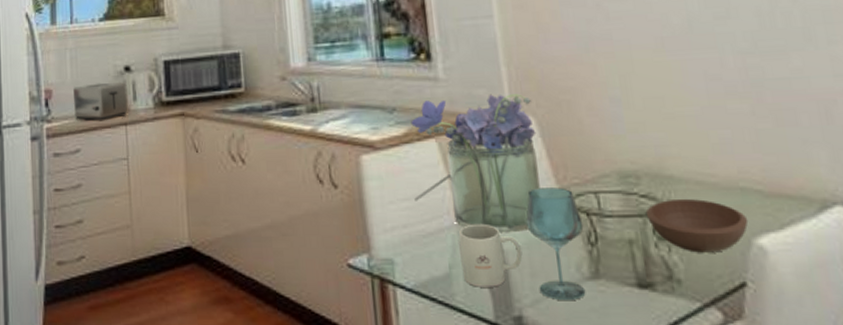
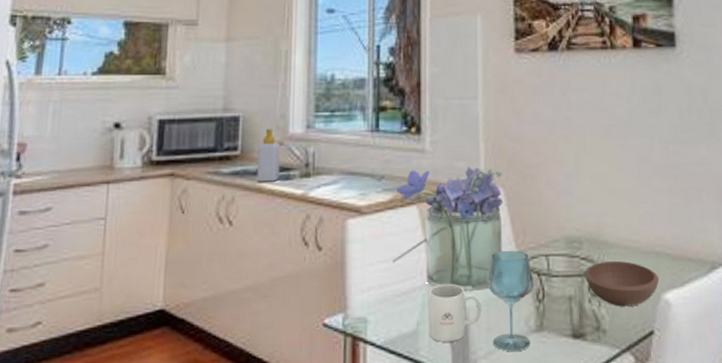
toaster: present [73,82,127,121] -> none [50,138,113,179]
soap bottle: none [261,63,286,119] -> present [257,128,281,182]

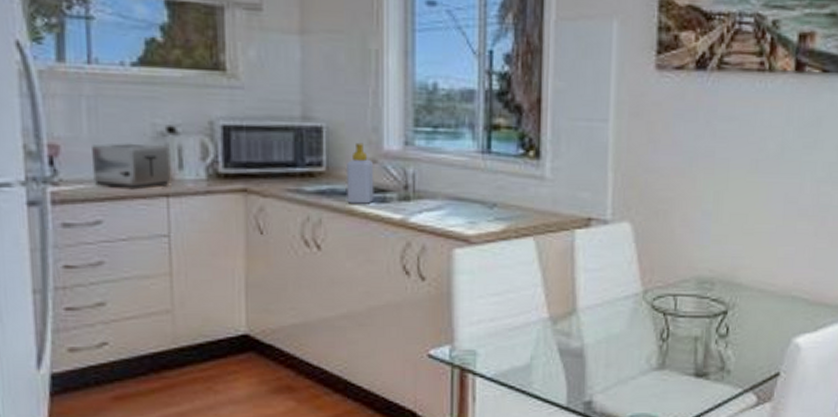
toaster: none [50,138,113,179] -> present [91,143,170,190]
flower bouquet: present [392,167,504,292] -> none [505,198,631,329]
mug: present [428,283,482,343] -> none [542,319,601,378]
wine glass: present [488,251,534,351] -> none [609,289,659,387]
bowl: present [584,260,660,307] -> none [713,303,792,349]

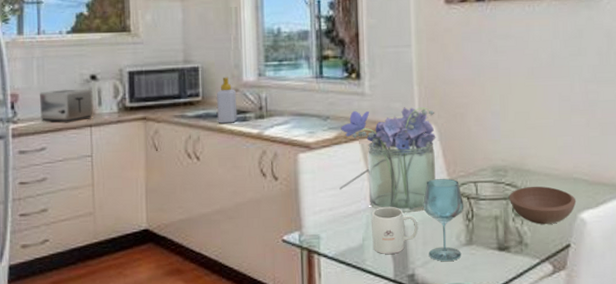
flower bouquet: none [505,198,631,329] -> present [339,107,436,213]
mug: none [542,319,601,378] -> present [371,206,419,255]
wine glass: none [609,289,659,387] -> present [423,179,464,261]
bowl: none [713,303,792,349] -> present [508,186,577,224]

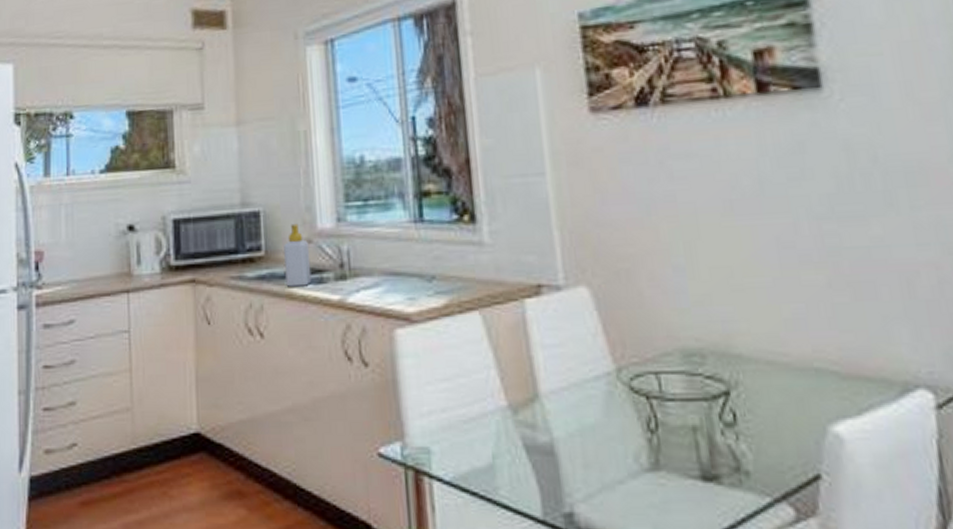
toaster: present [39,89,92,123] -> none [67,243,130,288]
flower bouquet: present [339,107,436,213] -> none [452,261,595,419]
mug: present [371,206,419,255] -> none [503,407,575,482]
wine glass: present [423,179,464,261] -> none [578,367,645,494]
bowl: present [508,186,577,224] -> none [711,380,824,441]

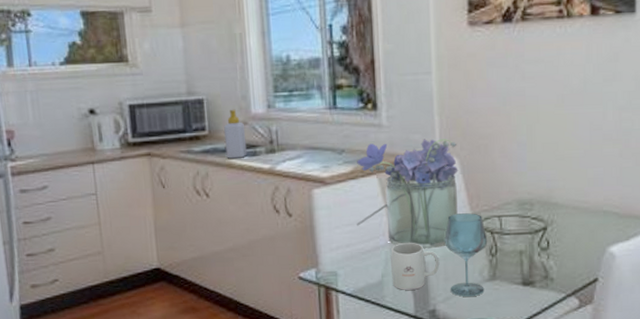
flower bouquet: none [452,261,595,419] -> present [357,139,458,249]
mug: none [503,407,575,482] -> present [391,242,440,291]
wine glass: none [578,367,645,494] -> present [444,213,488,297]

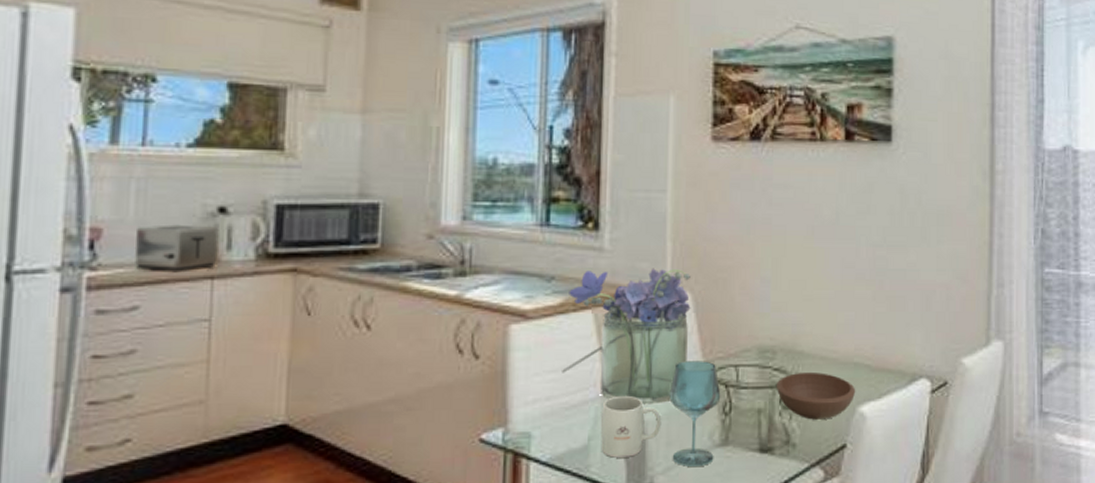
toaster: none [36,124,94,160] -> present [134,224,218,273]
soap bottle: present [224,109,247,159] -> none [401,218,431,281]
bowl: none [534,219,606,259] -> present [776,371,856,420]

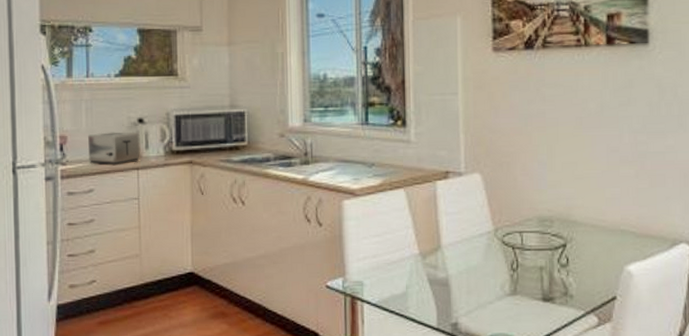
flower bouquet: present [562,268,691,405] -> none [384,155,482,262]
mug: present [601,395,662,459] -> none [415,254,463,303]
wine glass: present [669,361,721,467] -> none [467,228,509,310]
bowl: present [776,371,856,420] -> none [554,237,623,276]

